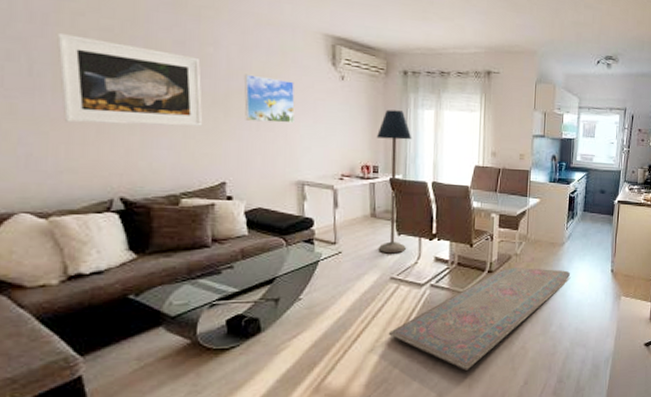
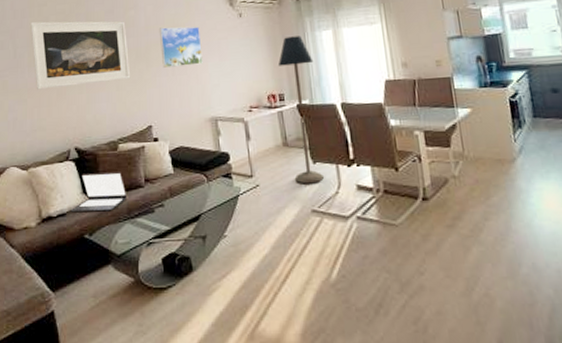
laptop: none [110,228,189,271] -> present [70,172,127,211]
rug: present [388,268,571,371] -> none [318,192,535,322]

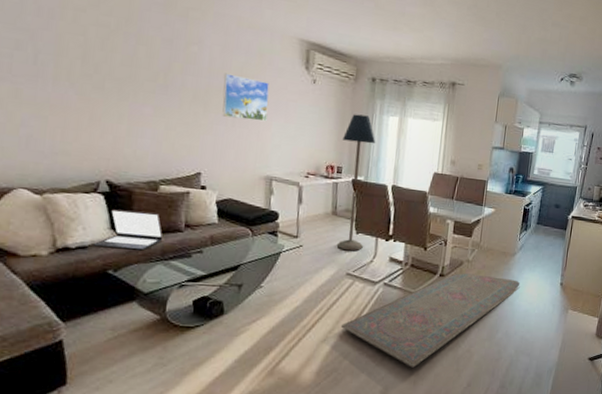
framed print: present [30,21,131,90] -> none [60,26,185,120]
rug: none [318,192,535,322] -> present [340,273,520,368]

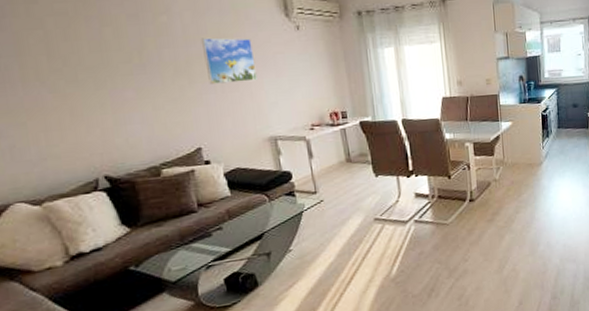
laptop: present [93,209,163,250] -> none [107,199,179,245]
floor lamp: present [337,114,376,251] -> none [340,52,386,196]
rug: present [340,273,520,368] -> none [379,189,553,299]

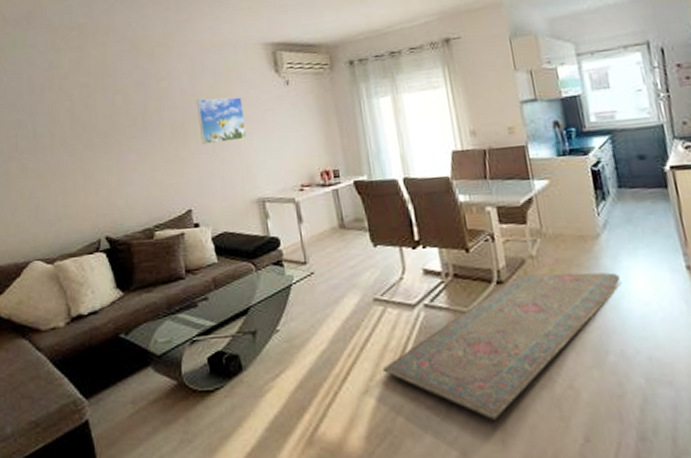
rug: none [379,189,553,299] -> present [382,272,622,420]

